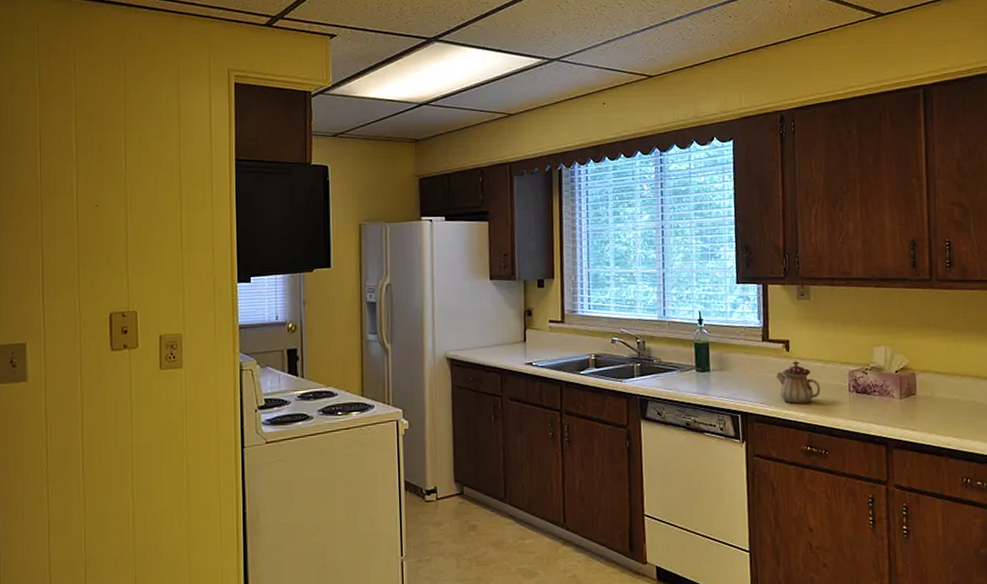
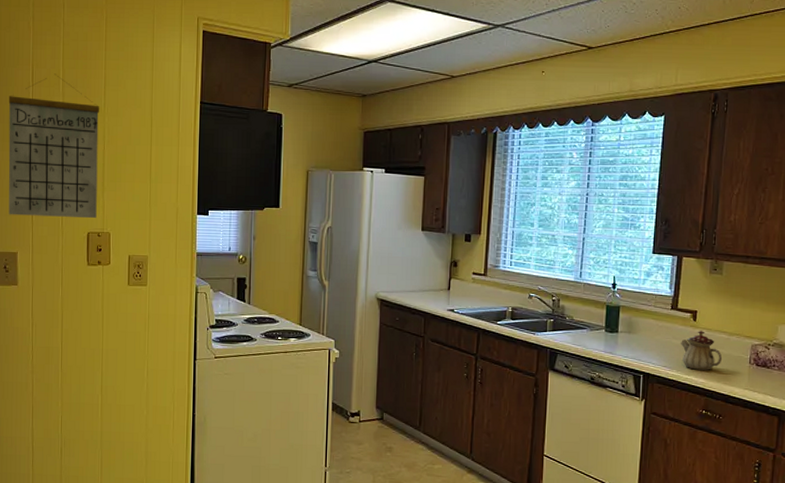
calendar: none [12,139,120,301] -> present [8,73,100,218]

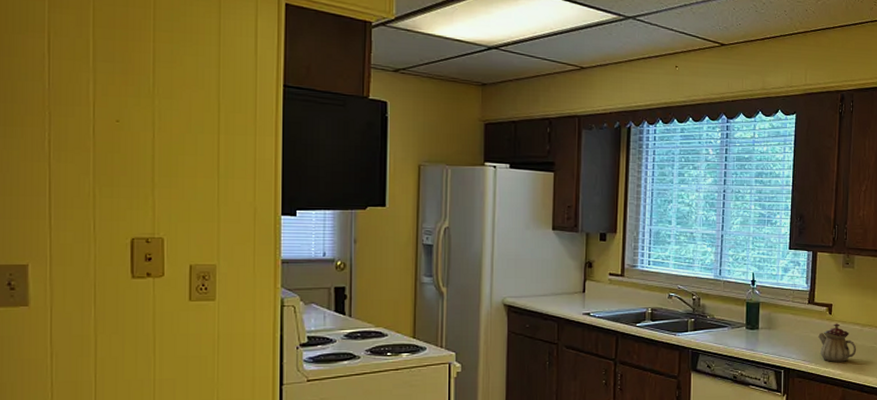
calendar: present [8,73,100,218] -> none [12,44,147,220]

